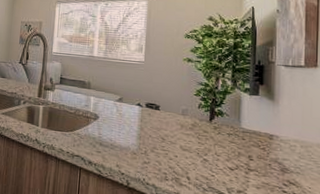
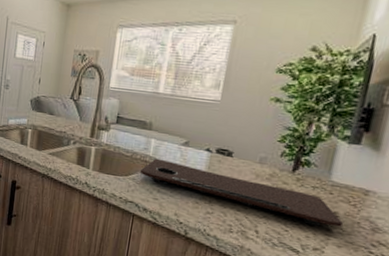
cutting board: none [83,114,257,170] -> present [139,158,343,227]

